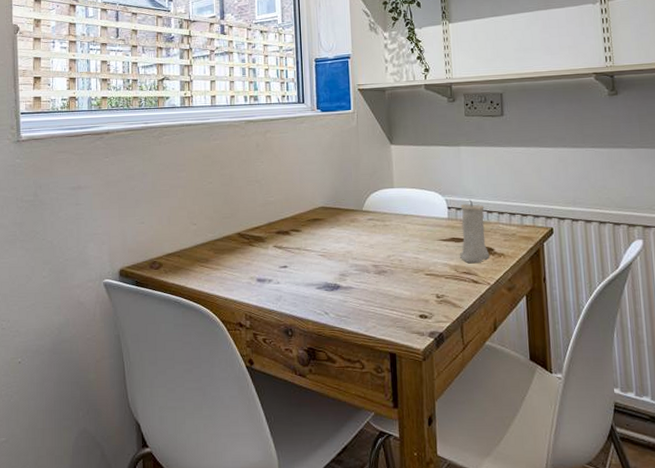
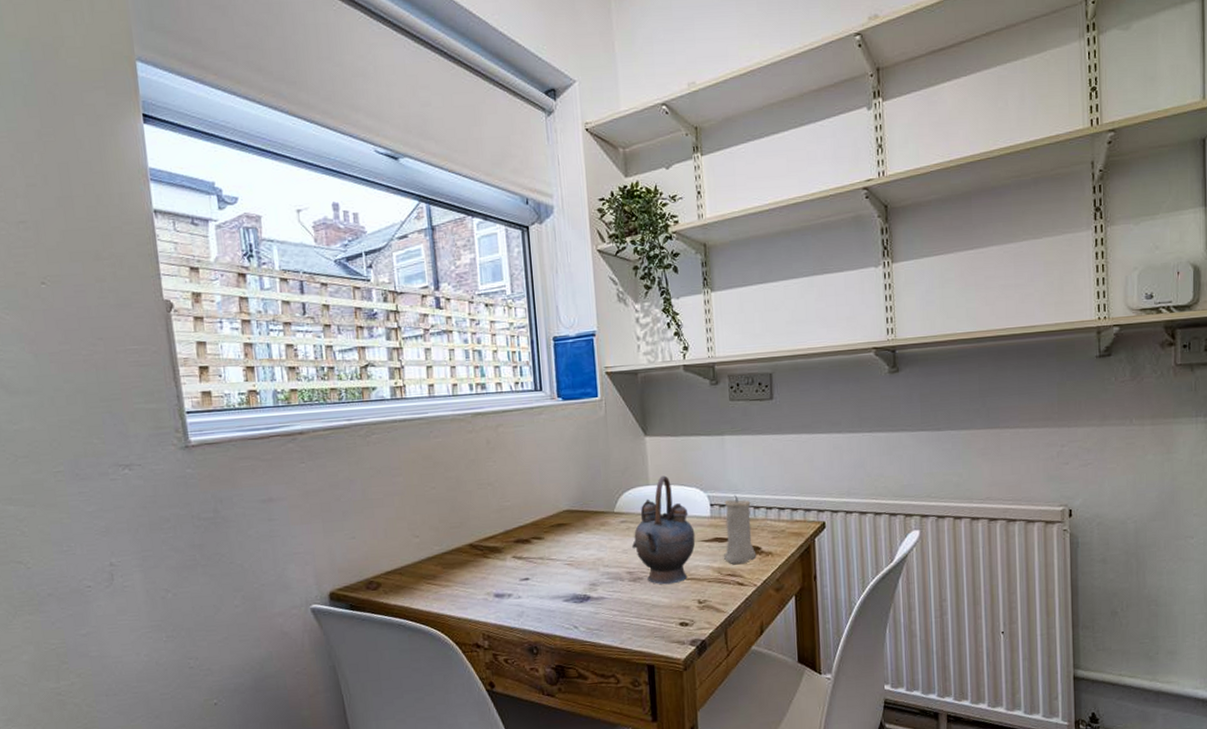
teapot: none [378,180,434,279] -> present [632,475,696,585]

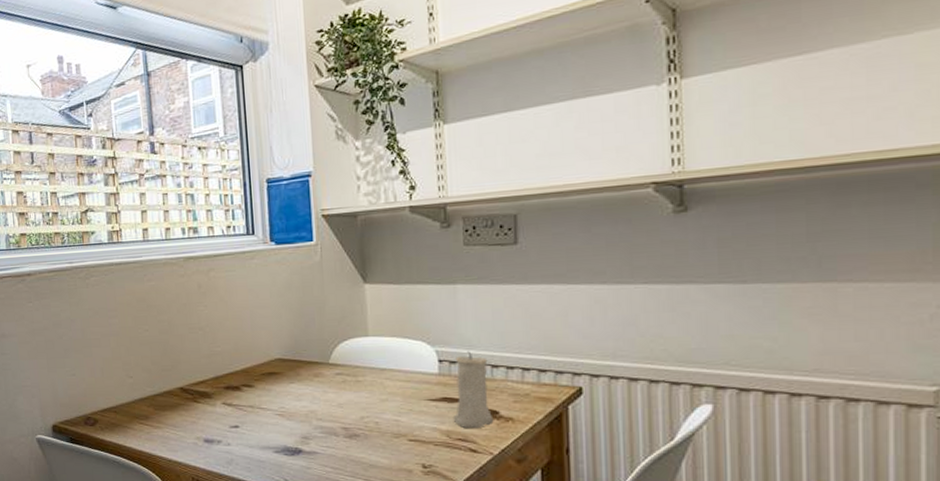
teapot: present [632,475,696,585] -> none [348,326,420,444]

